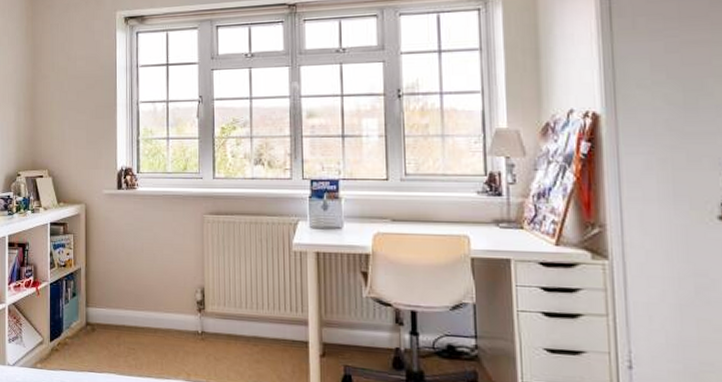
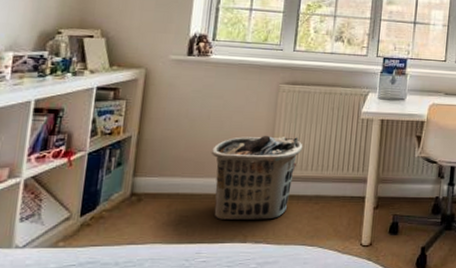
clothes hamper: none [148,268,235,359] -> present [211,135,303,220]

